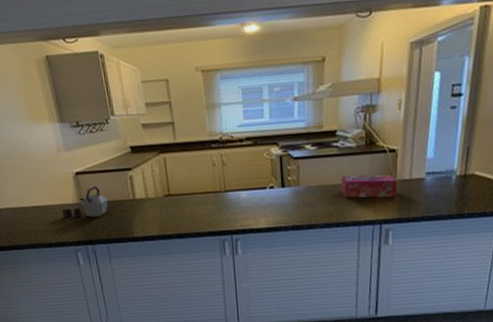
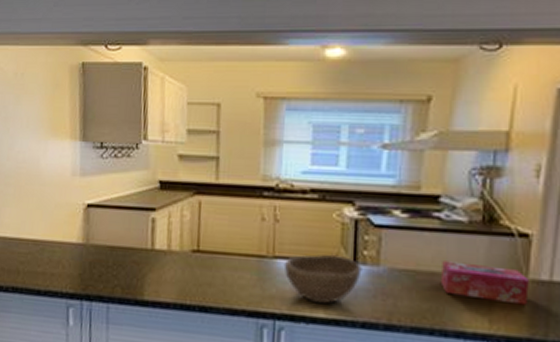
kettle: present [62,186,108,219] -> none [60,225,120,266]
bowl: none [233,182,288,219] -> present [283,254,362,304]

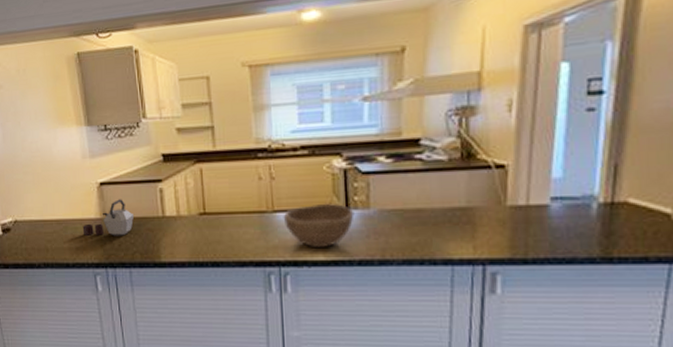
kettle: none [60,225,120,266] -> present [82,199,134,236]
tissue box: present [440,261,529,305] -> none [426,197,508,230]

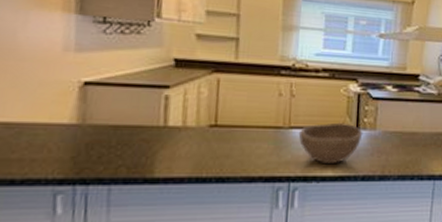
kettle: present [82,199,134,236] -> none [45,103,126,147]

